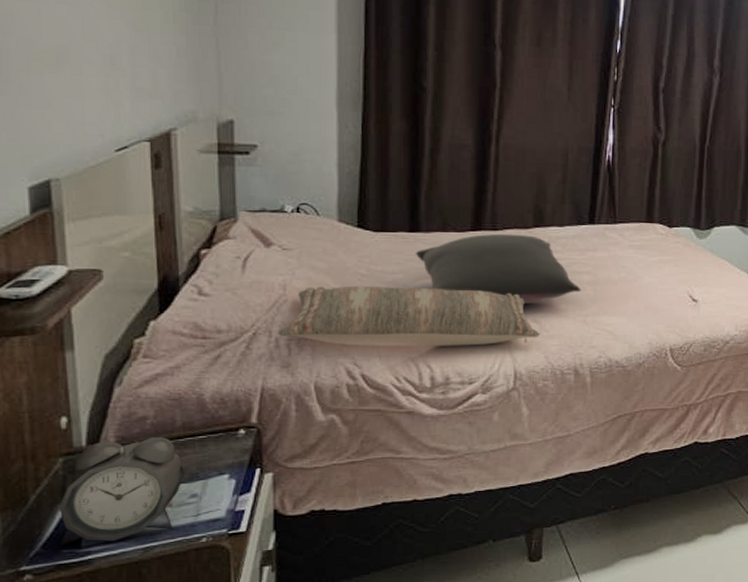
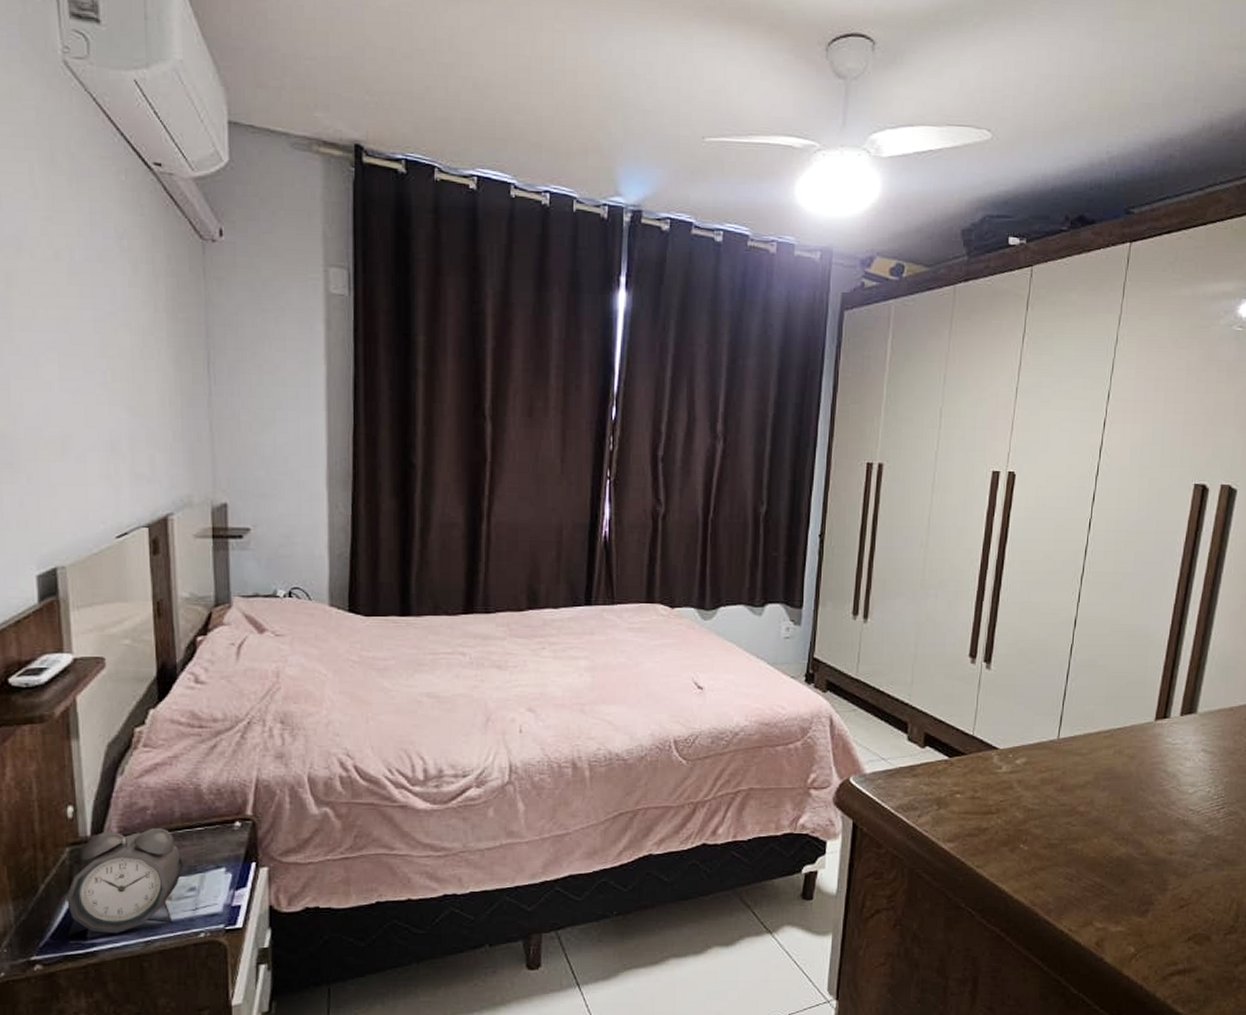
pillow: present [277,285,540,346] -> none [271,672,536,736]
pillow: present [416,233,581,303] -> none [407,617,578,691]

